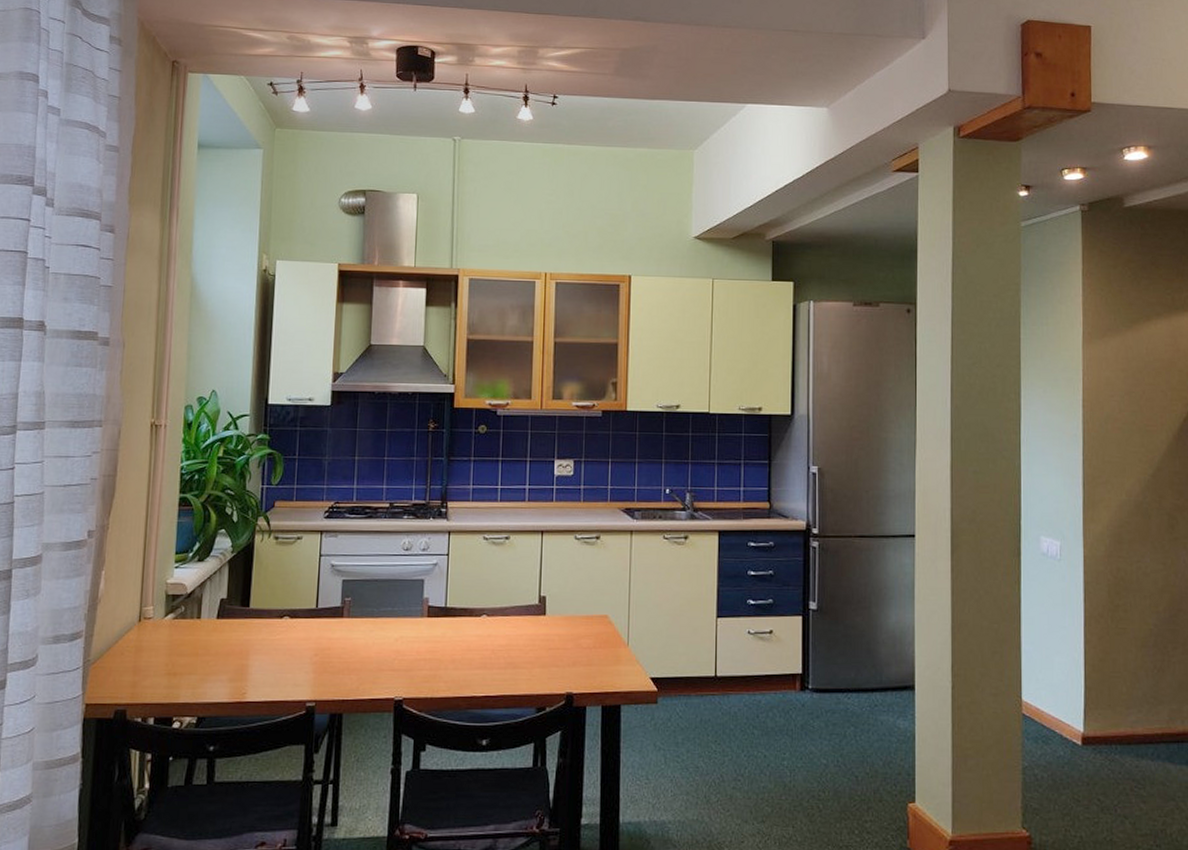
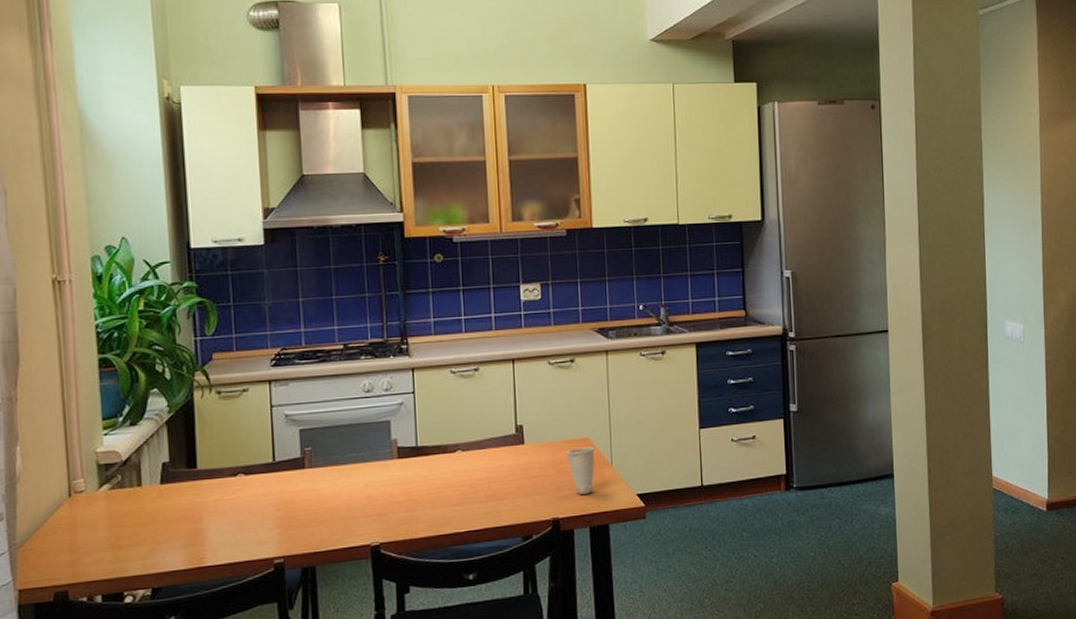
cup: none [584,624,613,672] -> present [566,446,595,495]

